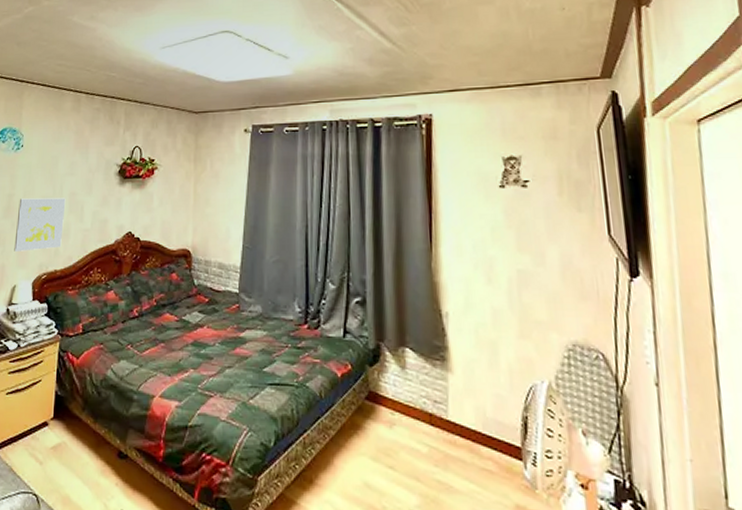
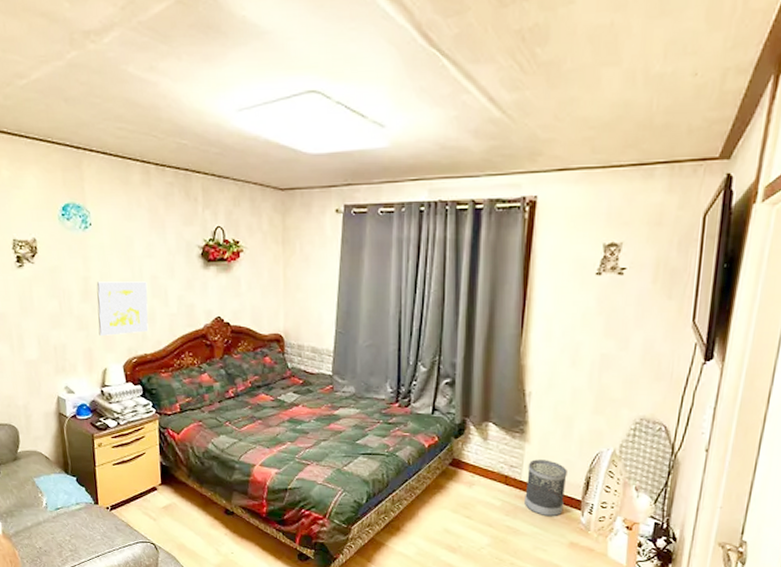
wastebasket: none [453,393,502,470] -> present [525,459,567,517]

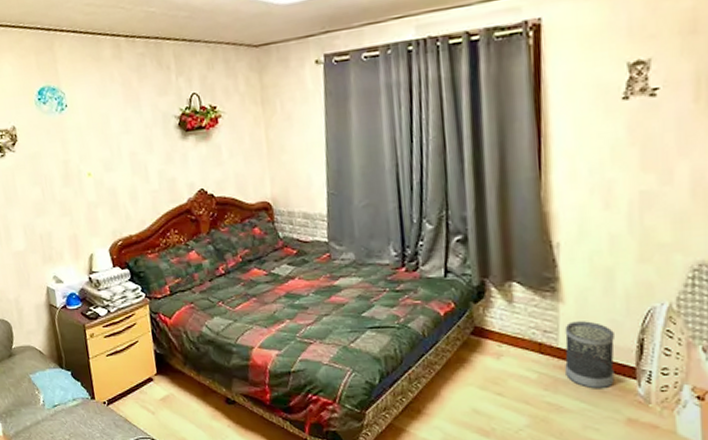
wall art: present [96,281,149,336] -> none [76,159,132,220]

